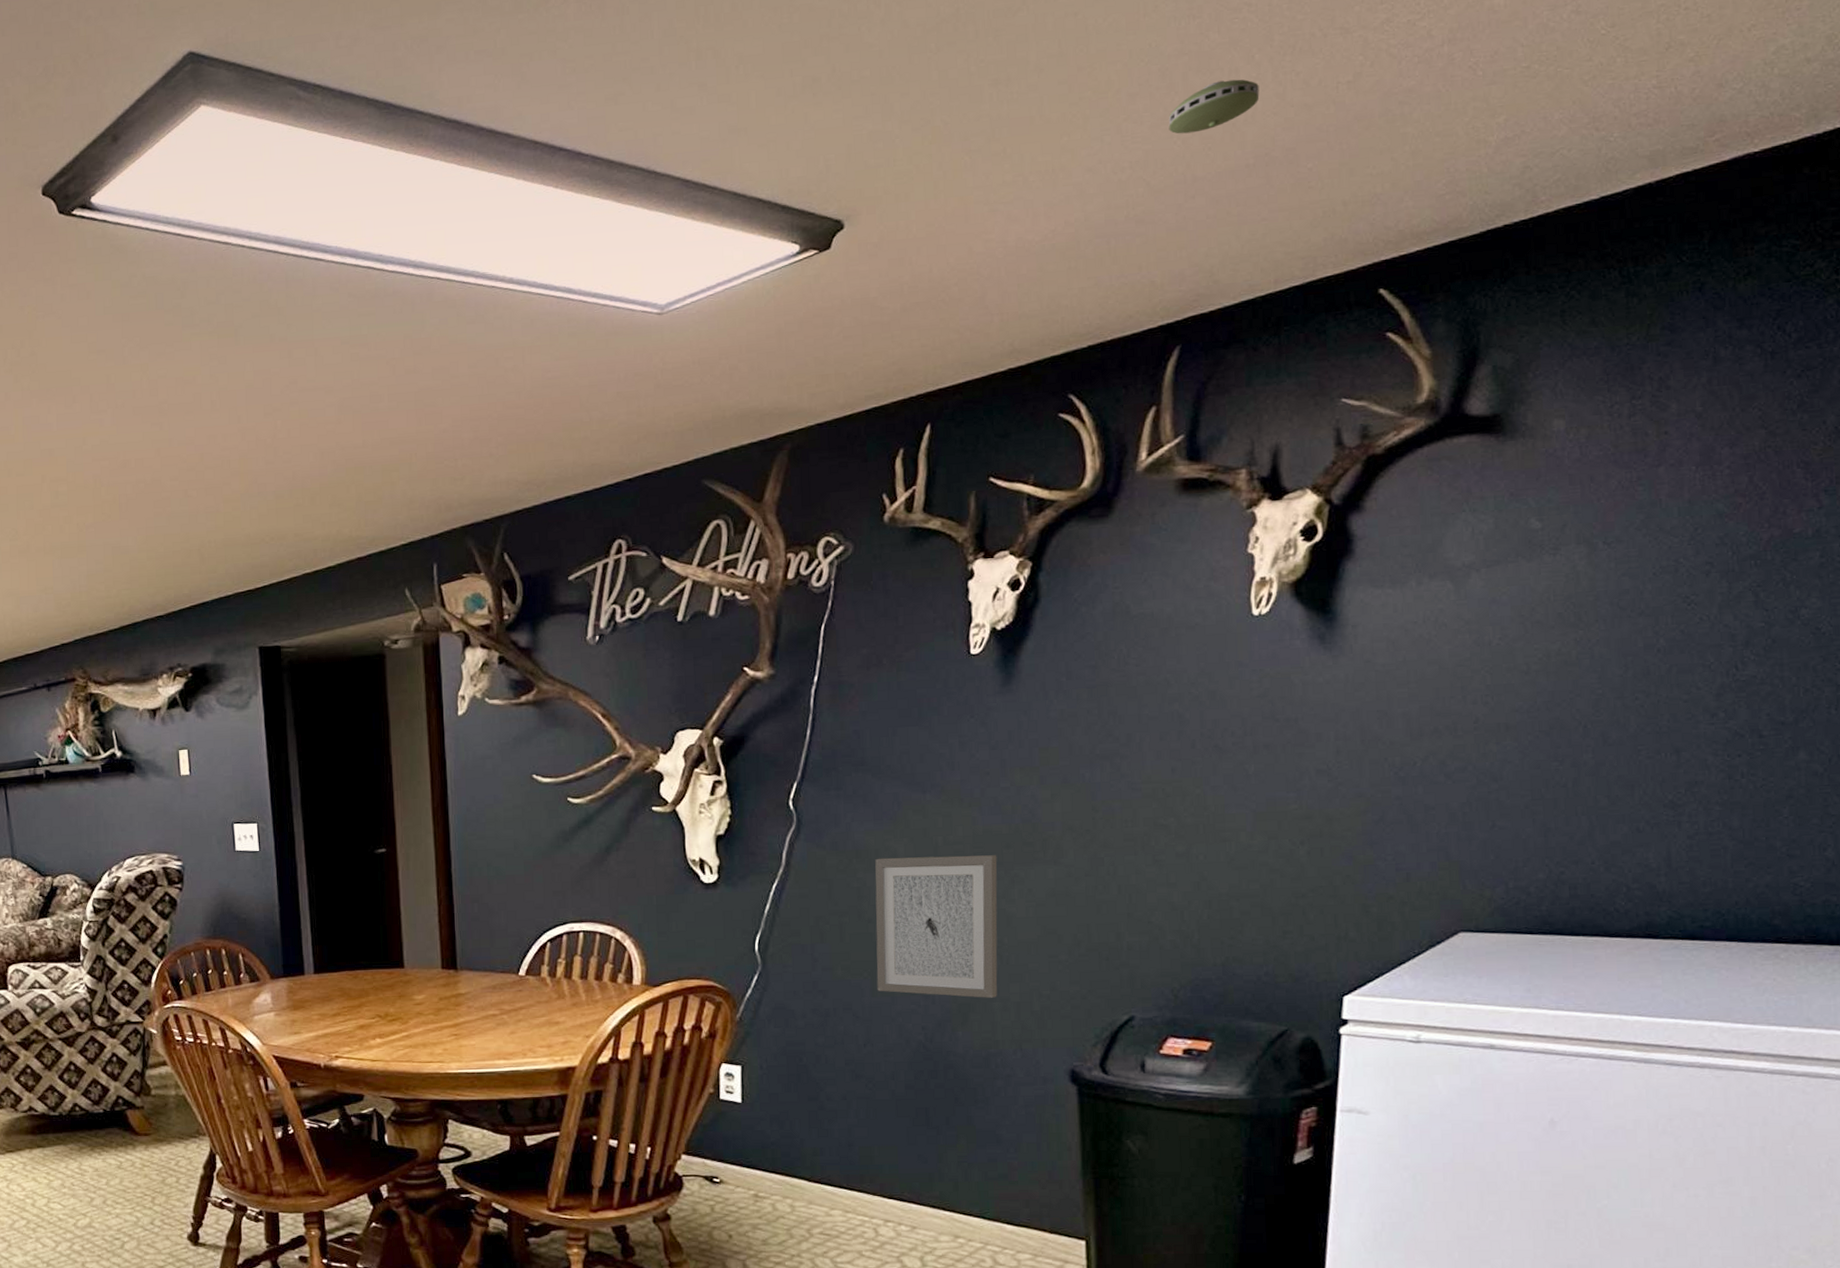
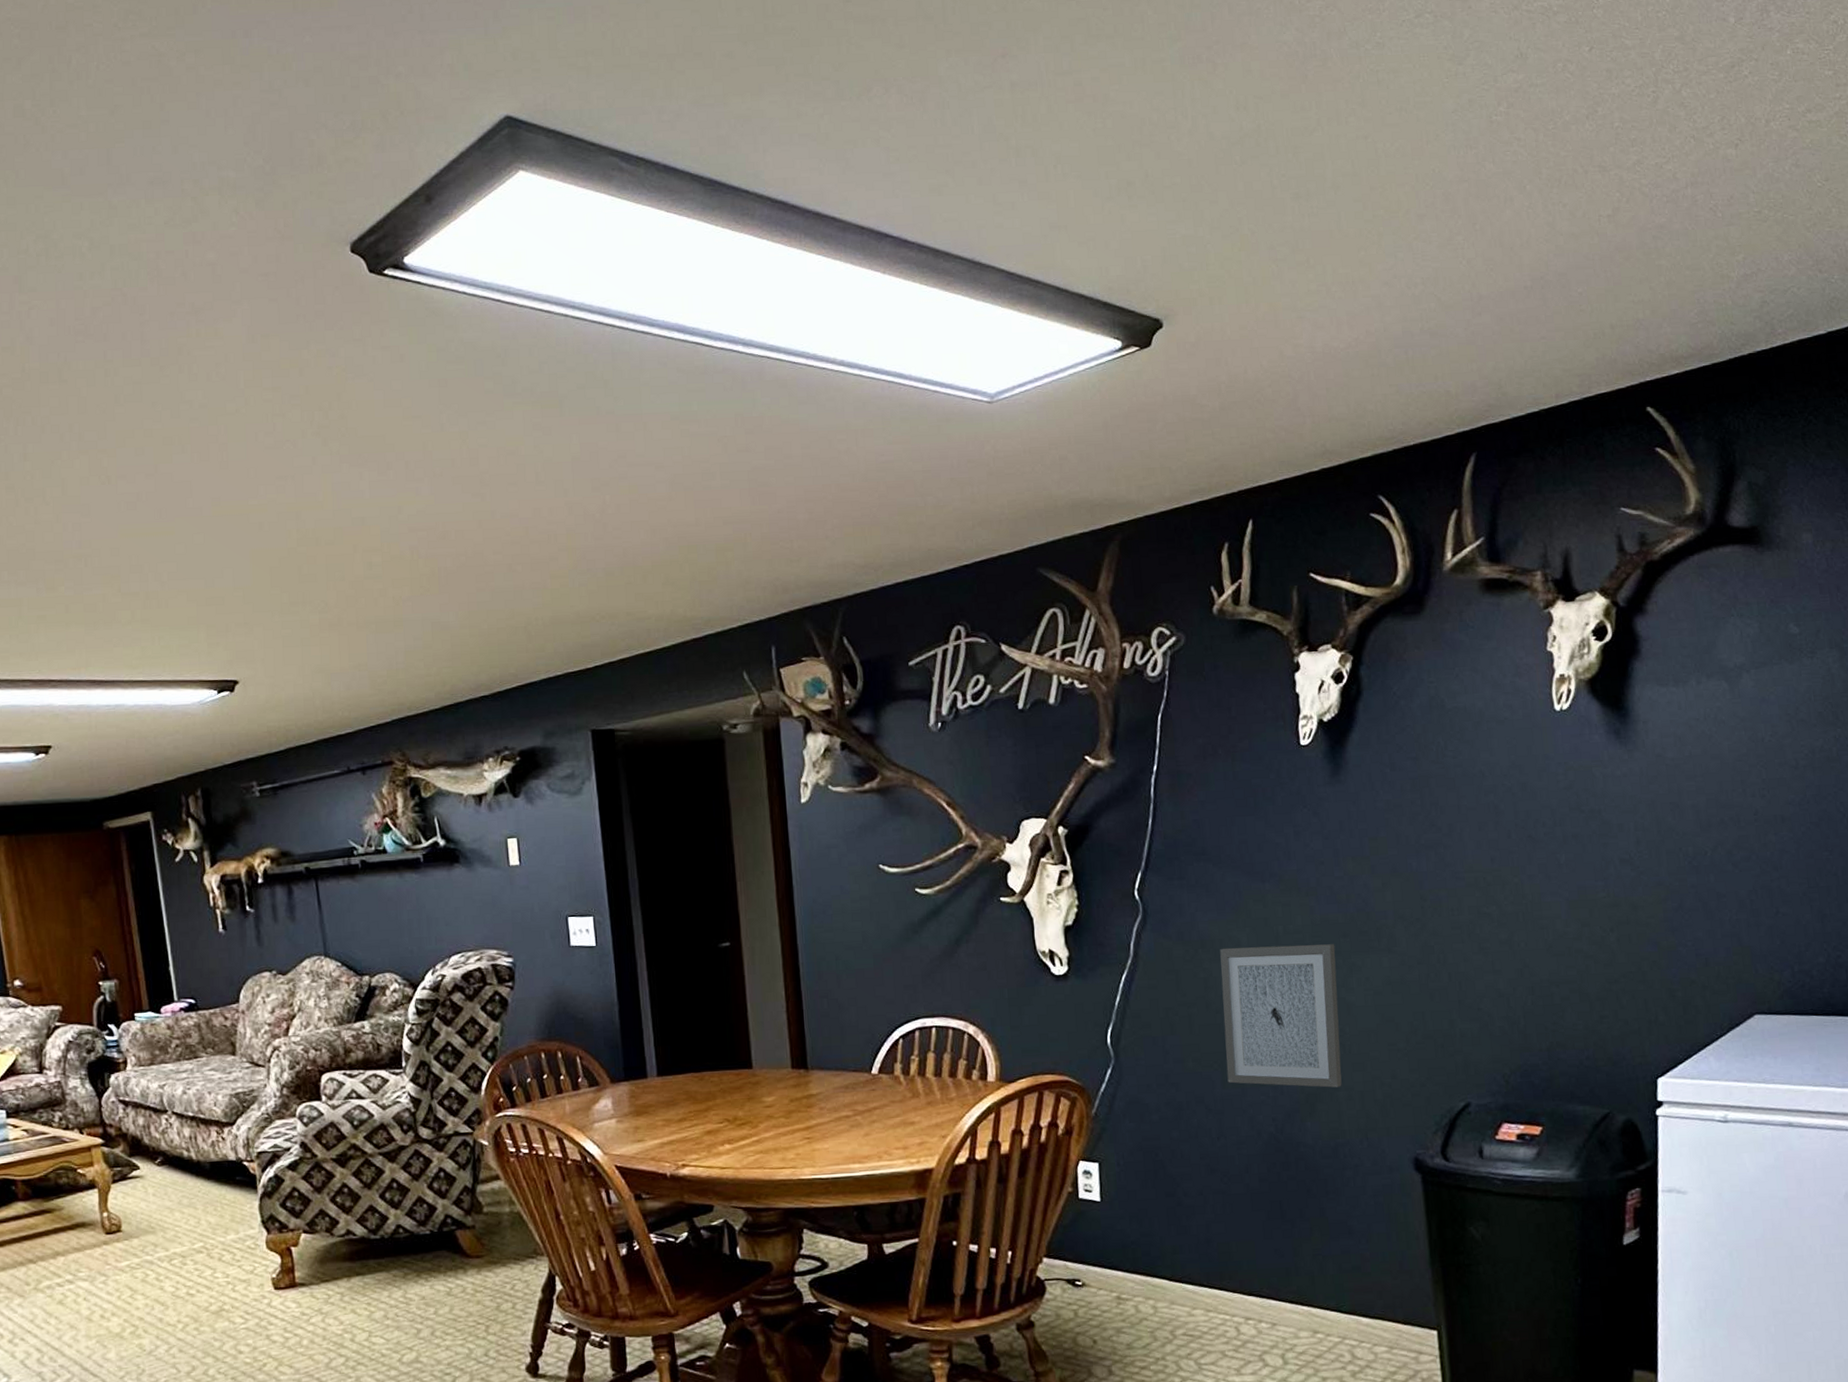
smoke detector: present [1168,79,1260,134] -> none [1453,207,1533,255]

